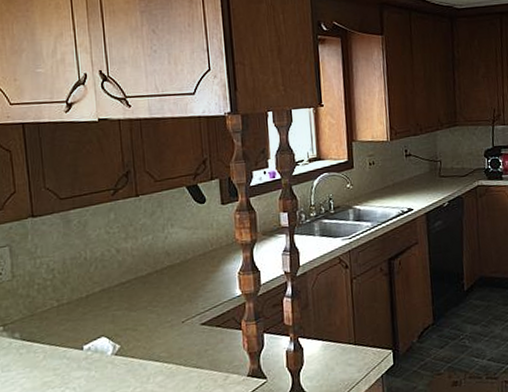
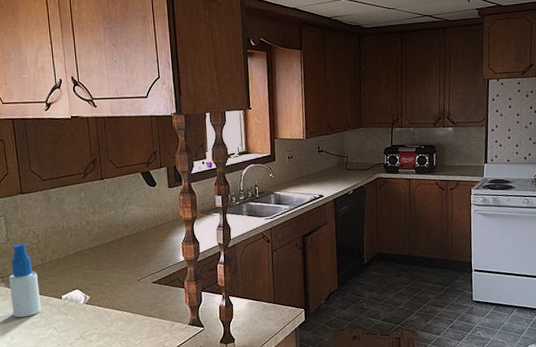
spray bottle: none [13,279,55,377] -> present [9,242,41,318]

